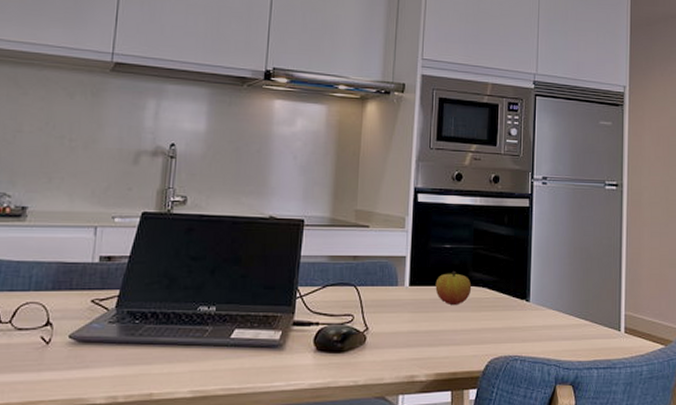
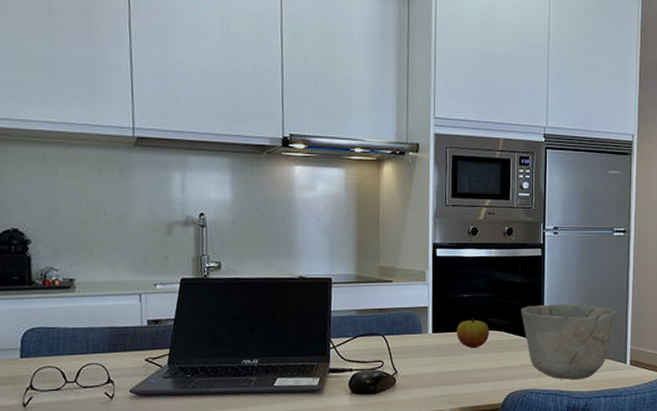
ceramic bowl: none [506,260,609,347] -> present [521,303,617,380]

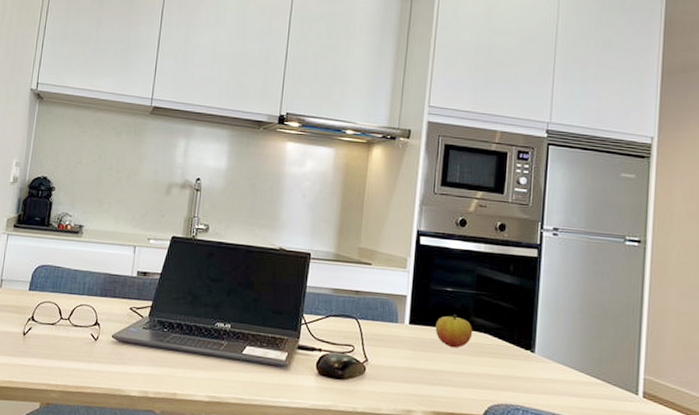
ceramic bowl: present [521,303,617,380] -> none [510,310,627,405]

